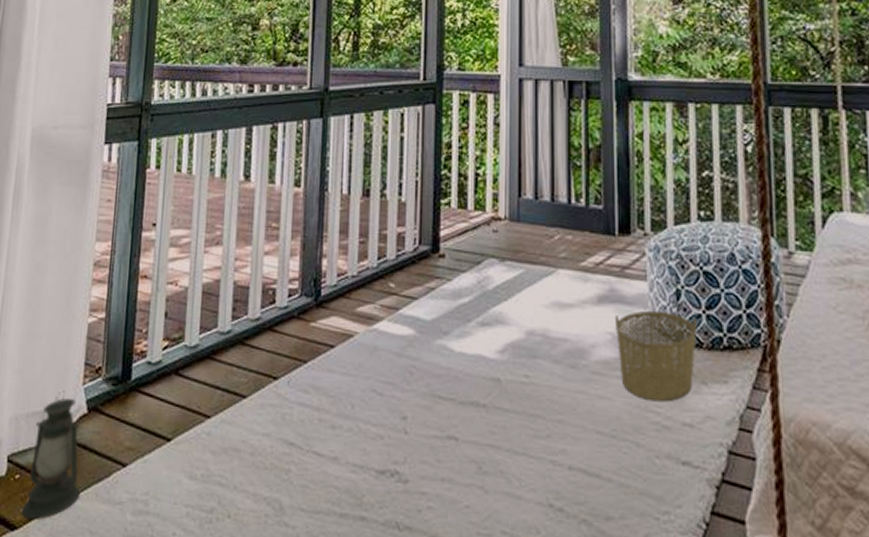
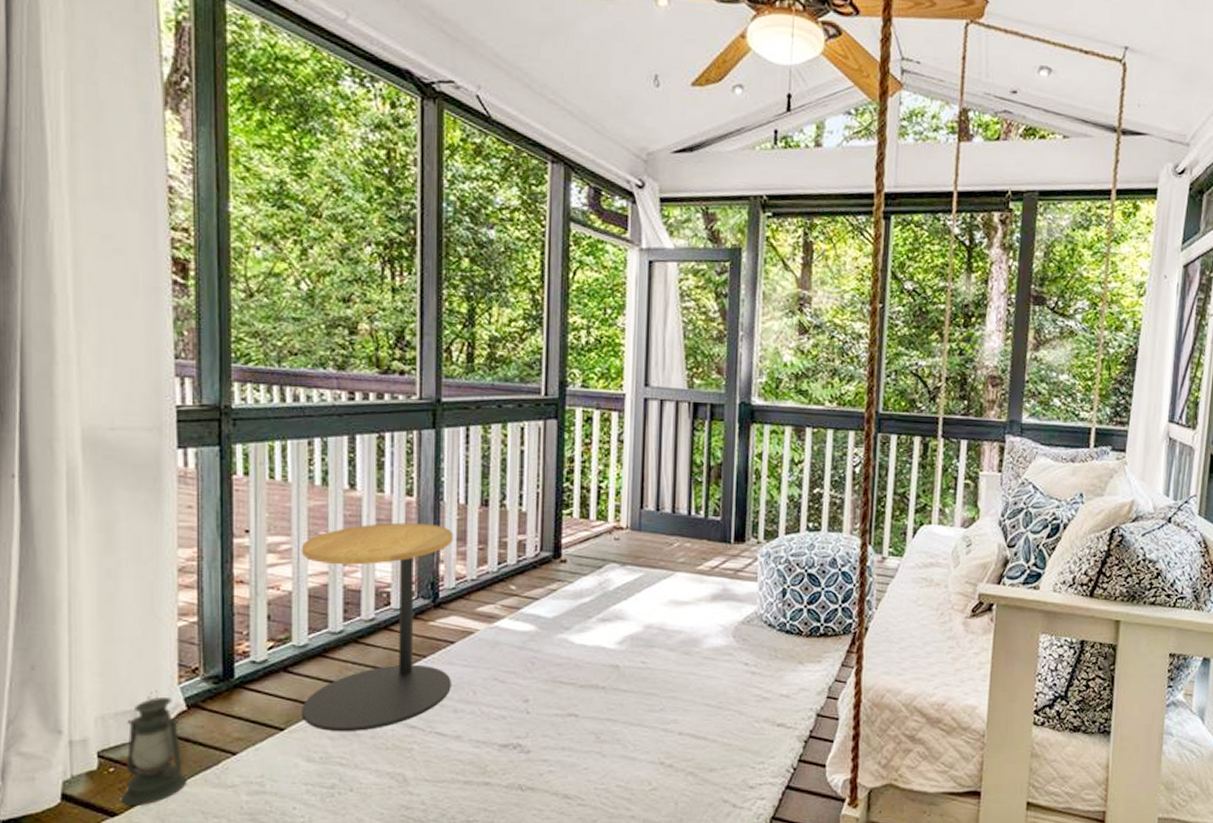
side table: none [188,214,337,446] -> present [301,522,454,731]
basket: present [615,310,698,402] -> none [726,606,799,679]

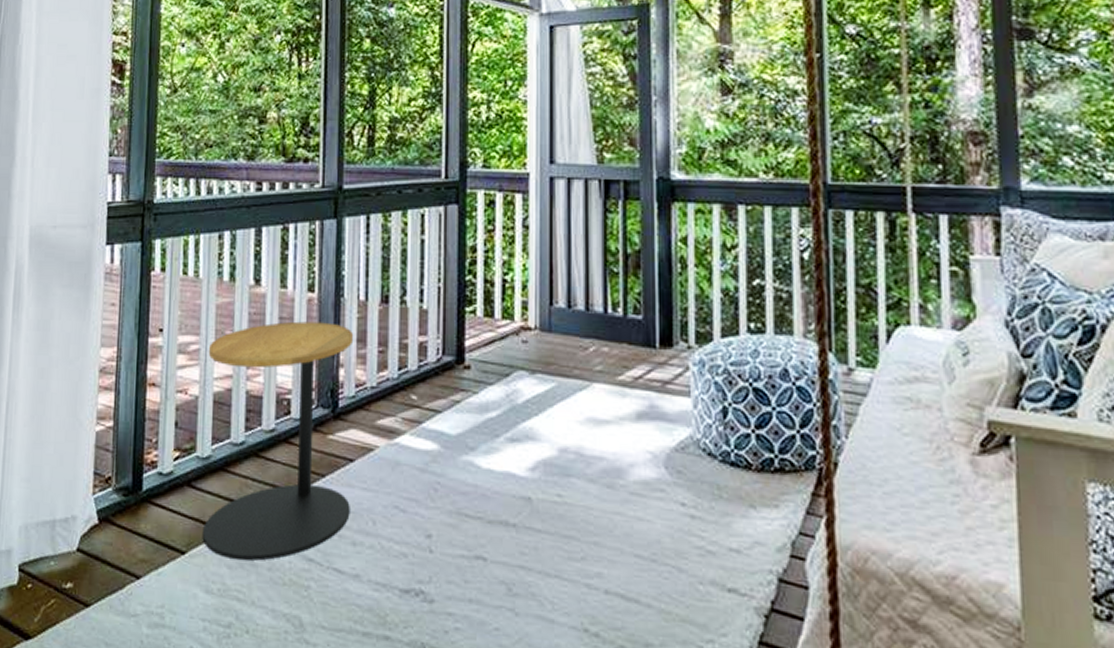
lantern: present [121,690,188,805] -> none [35,500,95,630]

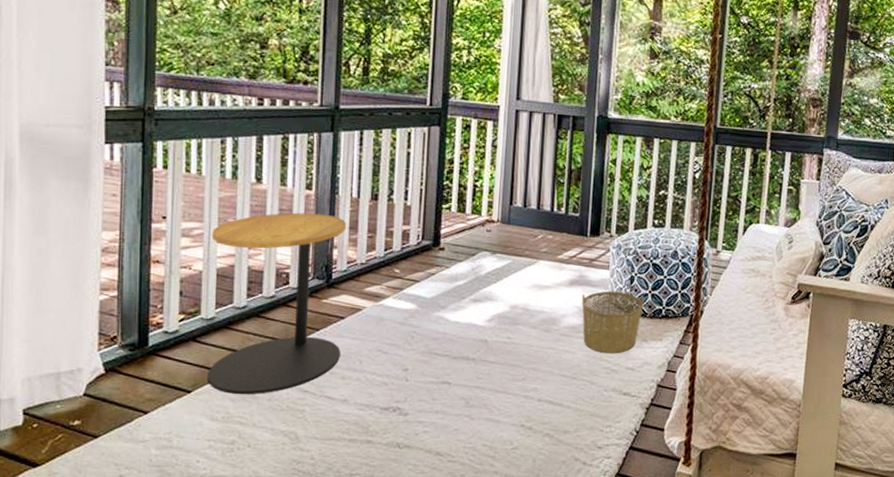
basket: none [656,428,746,526] -> present [582,290,645,354]

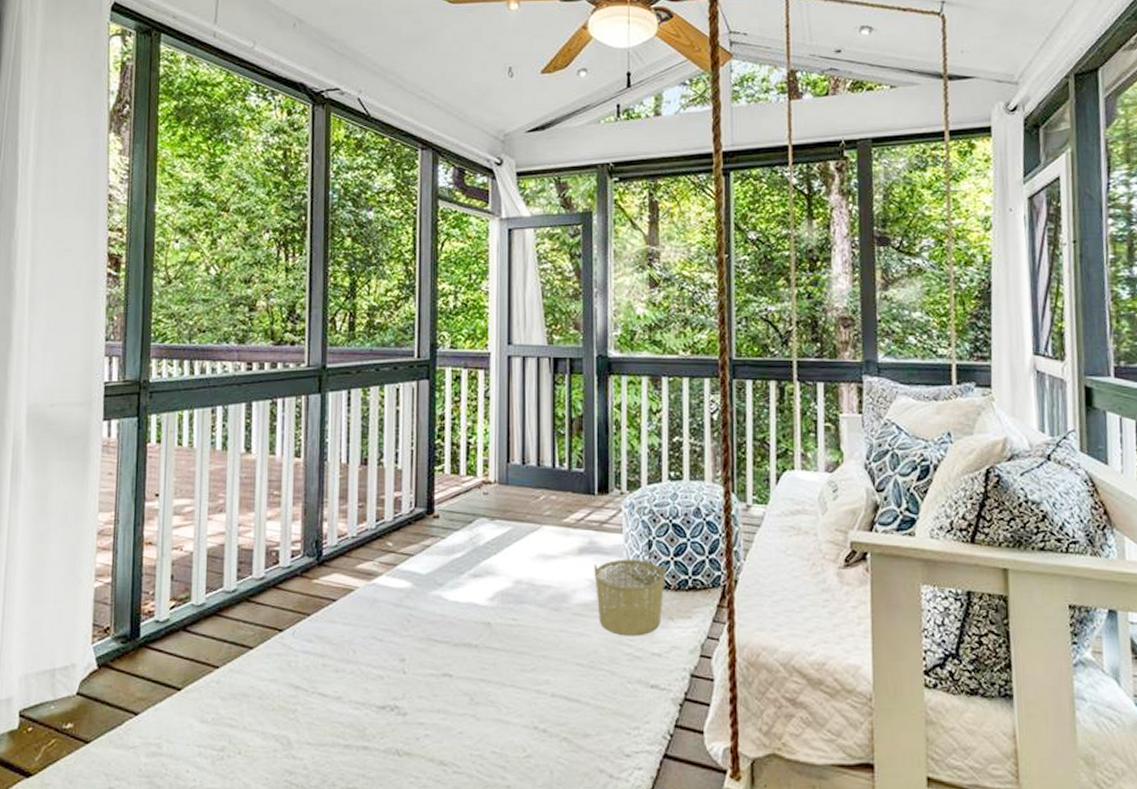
side table: present [207,212,347,394] -> none [197,483,336,691]

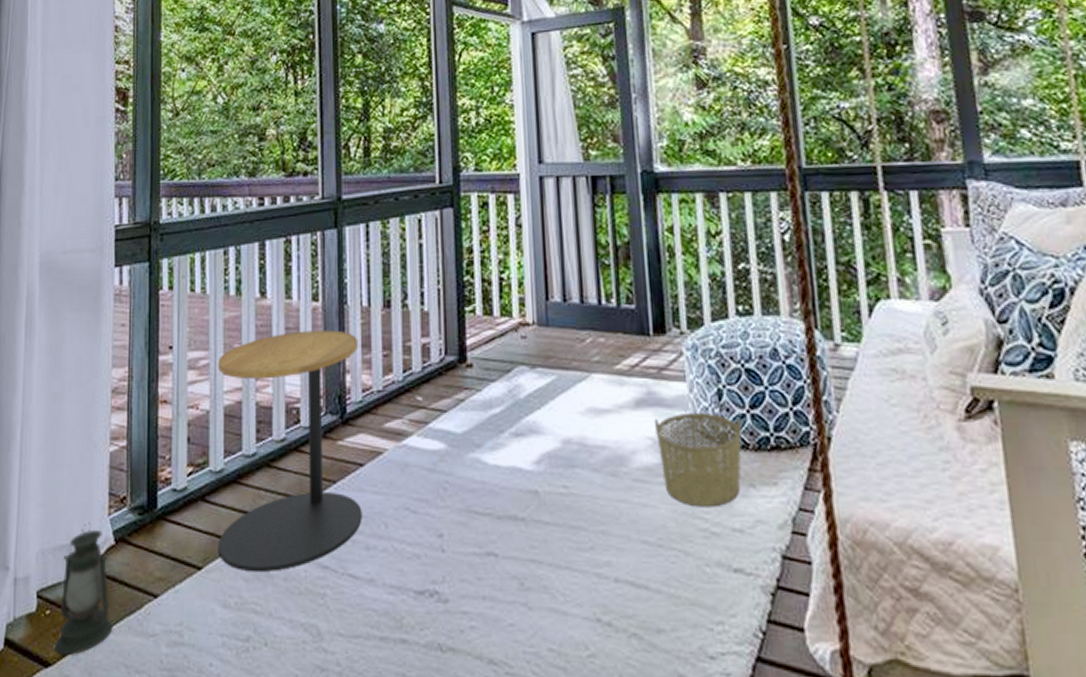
lantern: none [36,650,94,766] -> present [55,522,113,655]
side table: none [197,483,336,691] -> present [217,330,362,571]

